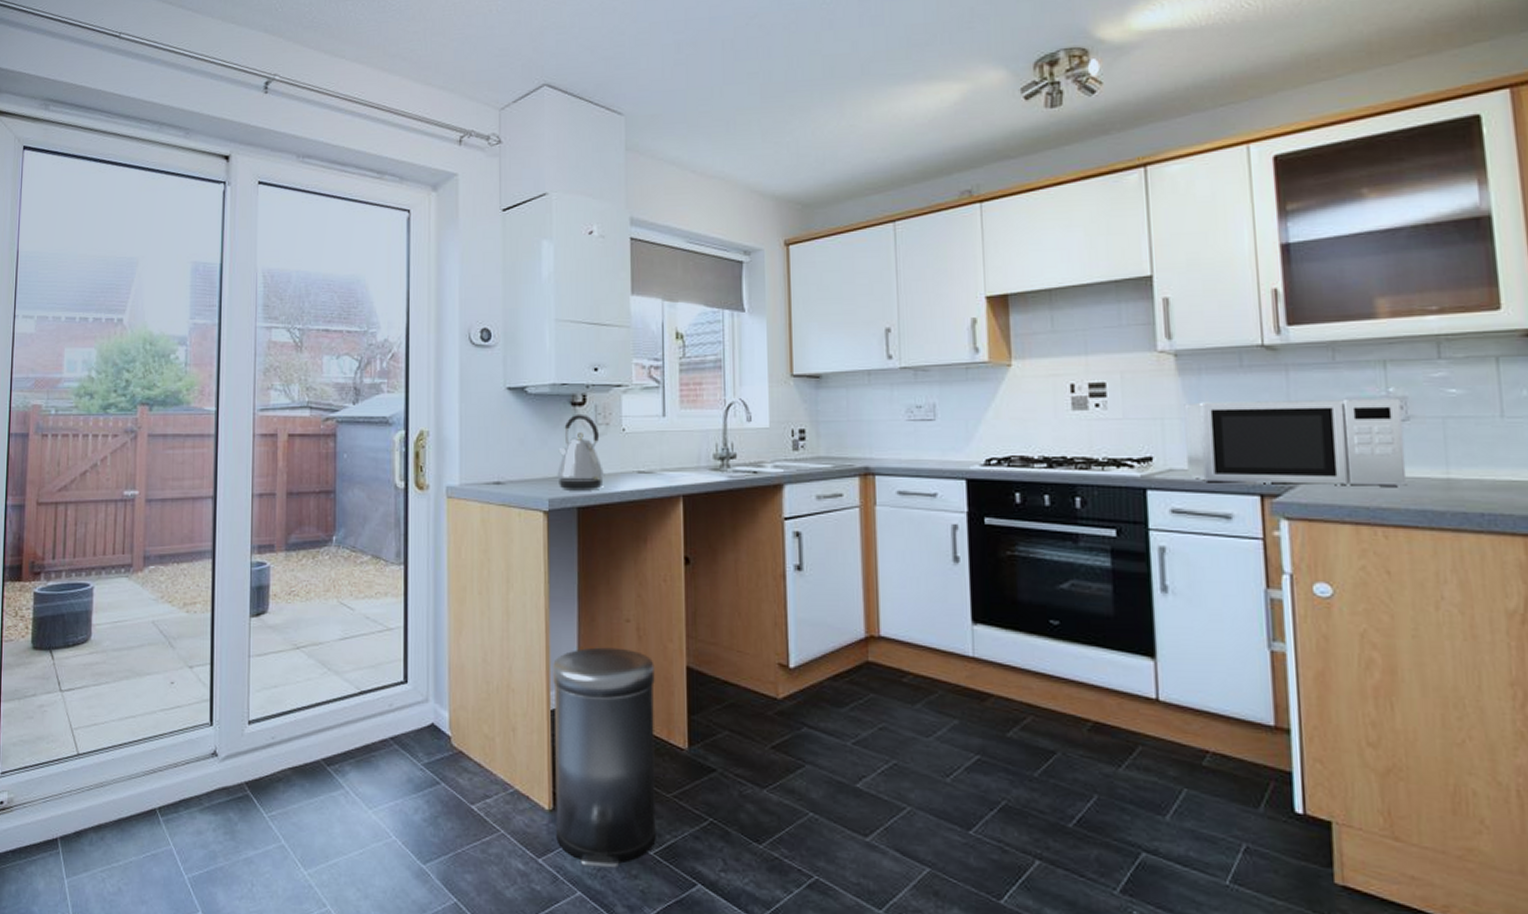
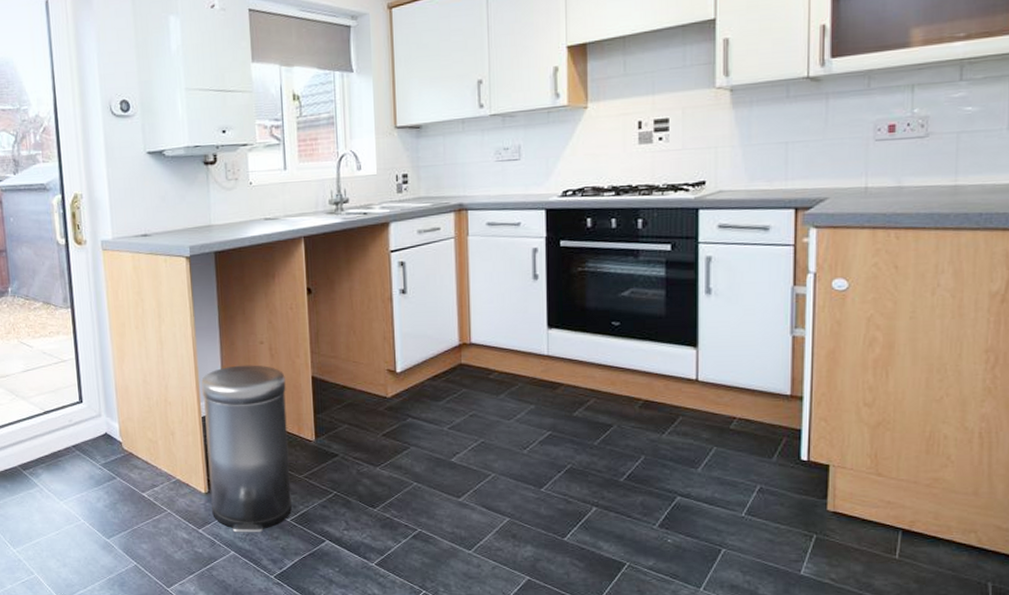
kettle: present [557,413,605,491] -> none [195,171,237,238]
microwave: present [1184,399,1407,486] -> none [735,118,923,201]

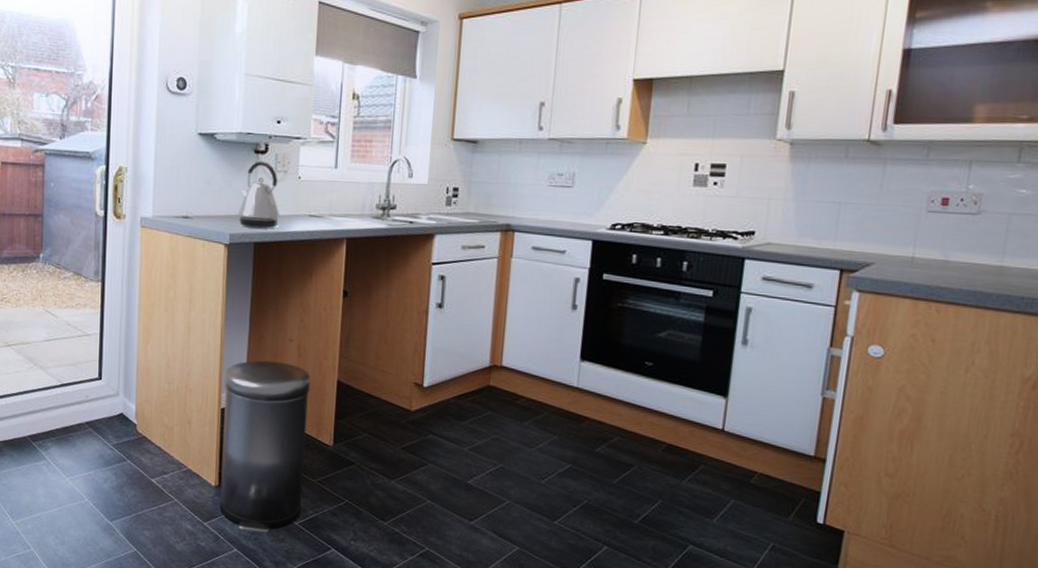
kettle: none [195,171,237,238] -> present [238,160,280,229]

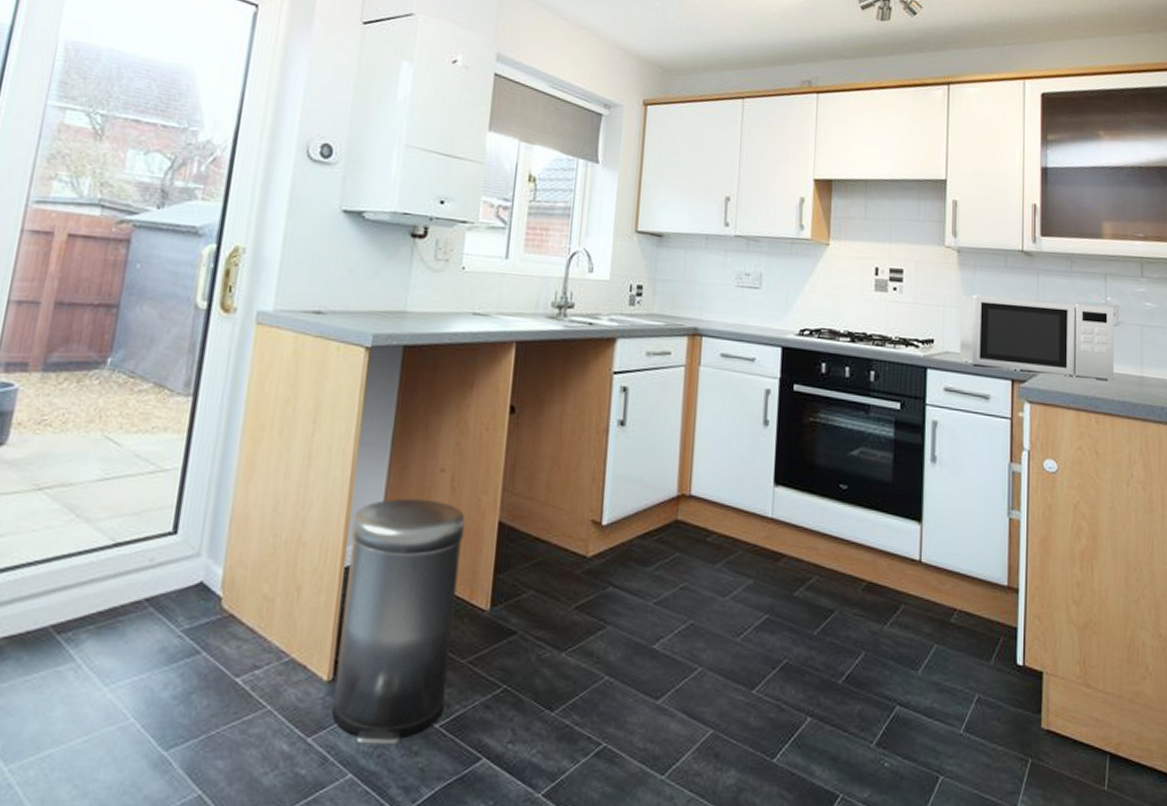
kettle: present [238,160,280,229] -> none [385,246,438,329]
microwave: none [782,186,977,270] -> present [960,294,1114,380]

